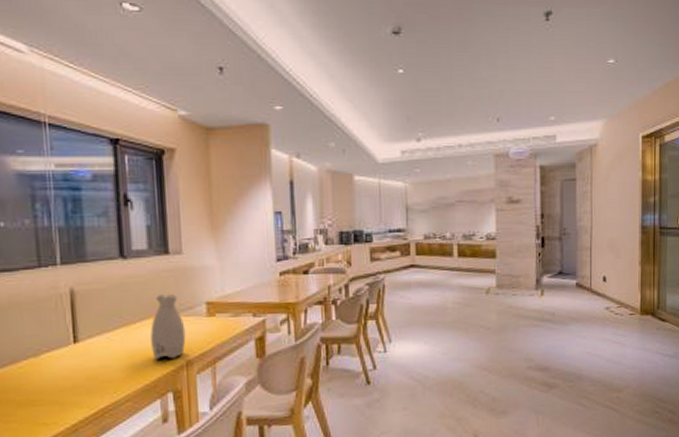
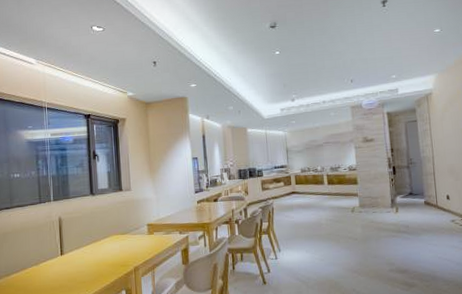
vase: present [150,293,186,360] -> none [110,218,134,267]

